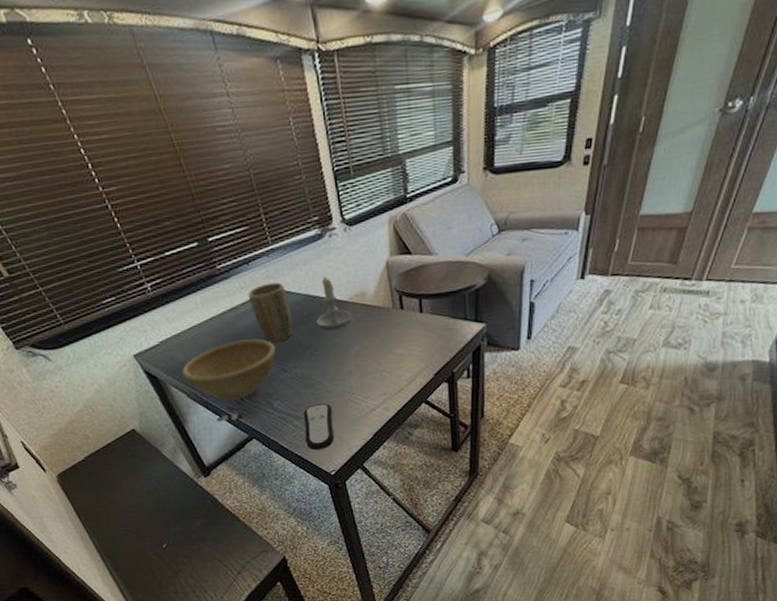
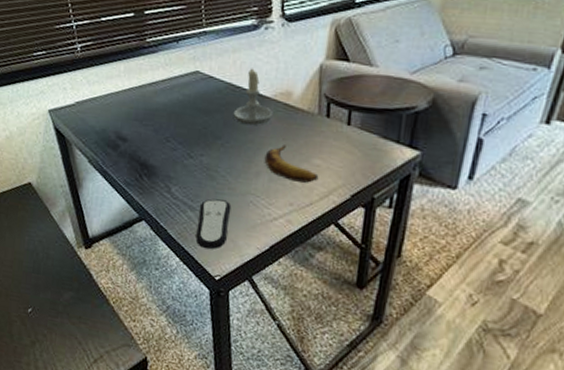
bowl: present [181,338,276,423] -> none [88,115,186,197]
plant pot: present [248,282,293,343] -> none [170,64,211,126]
banana: none [353,342,404,373] -> present [264,144,319,183]

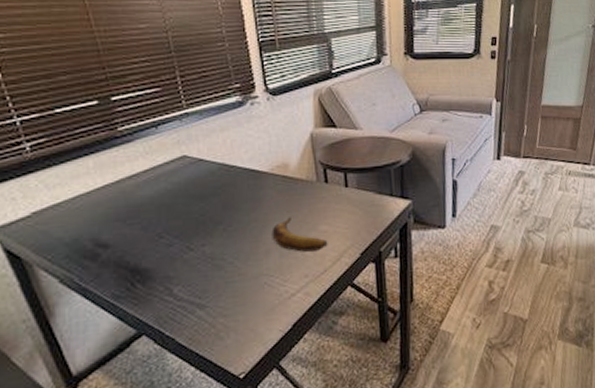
remote control: present [195,199,232,250] -> none [210,288,246,348]
candle: present [233,68,273,126] -> none [231,145,273,204]

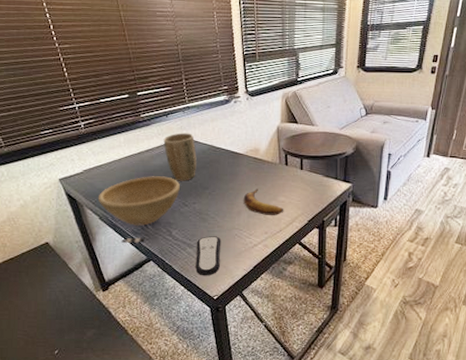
bowl: none [56,211,181,316] -> present [97,176,180,244]
plant pot: none [153,148,203,217] -> present [163,133,197,181]
remote control: none [210,288,246,348] -> present [195,236,221,276]

